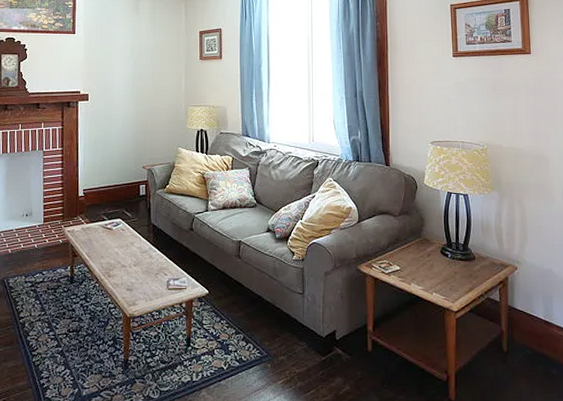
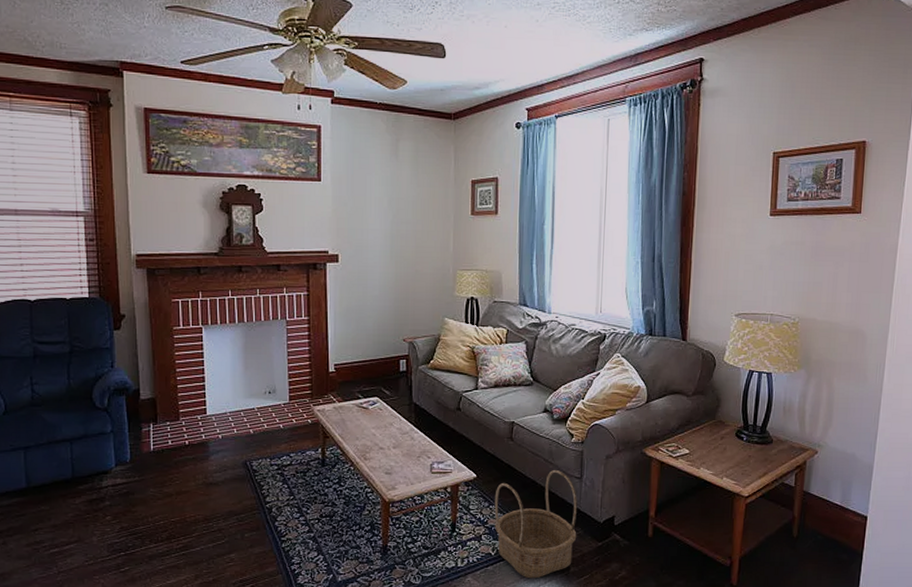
basket: none [225,285,302,393] -> present [494,469,577,579]

